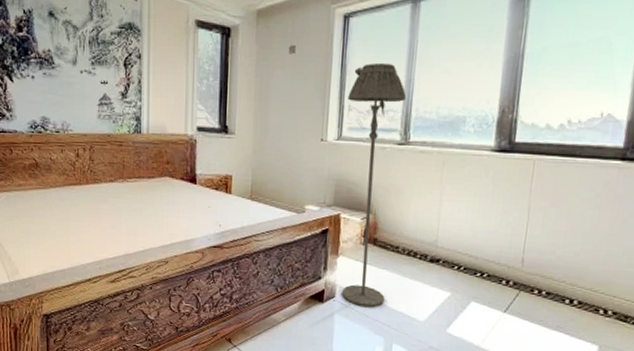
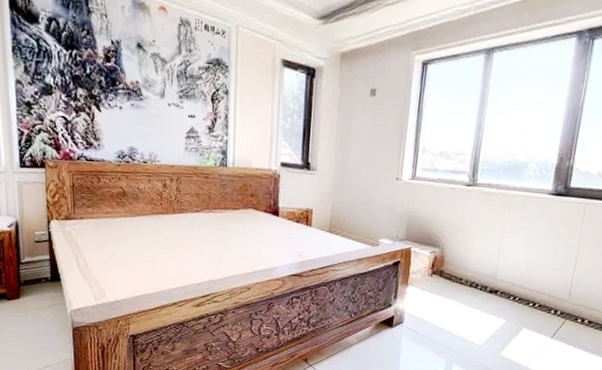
floor lamp: present [342,62,407,308] -> none [410,109,476,333]

